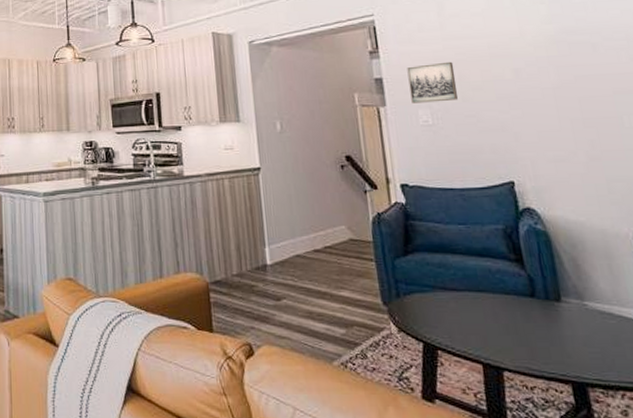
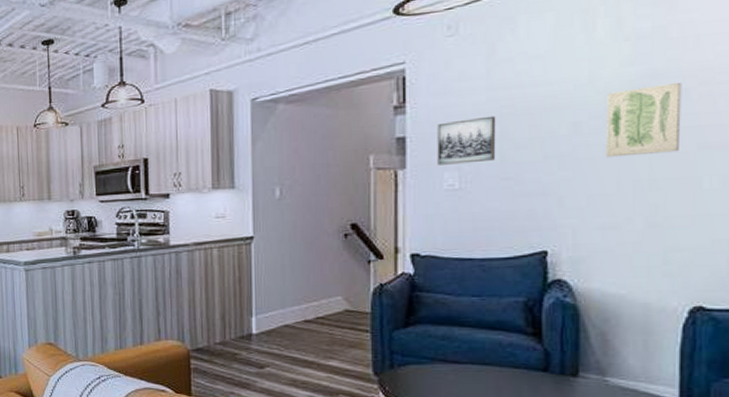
wall art: none [536,38,600,99] -> present [606,81,682,158]

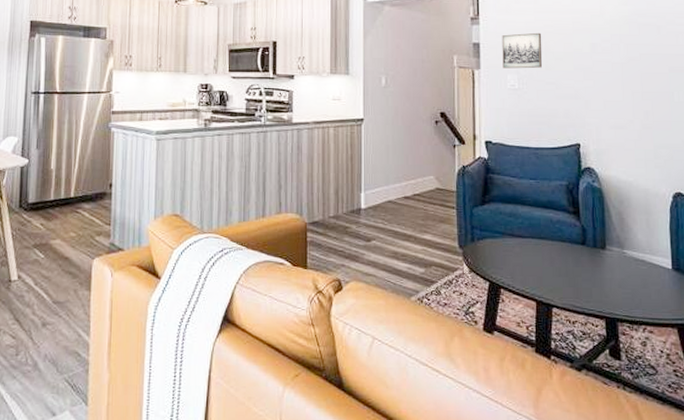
wall art: present [606,81,682,158] -> none [612,20,658,73]

